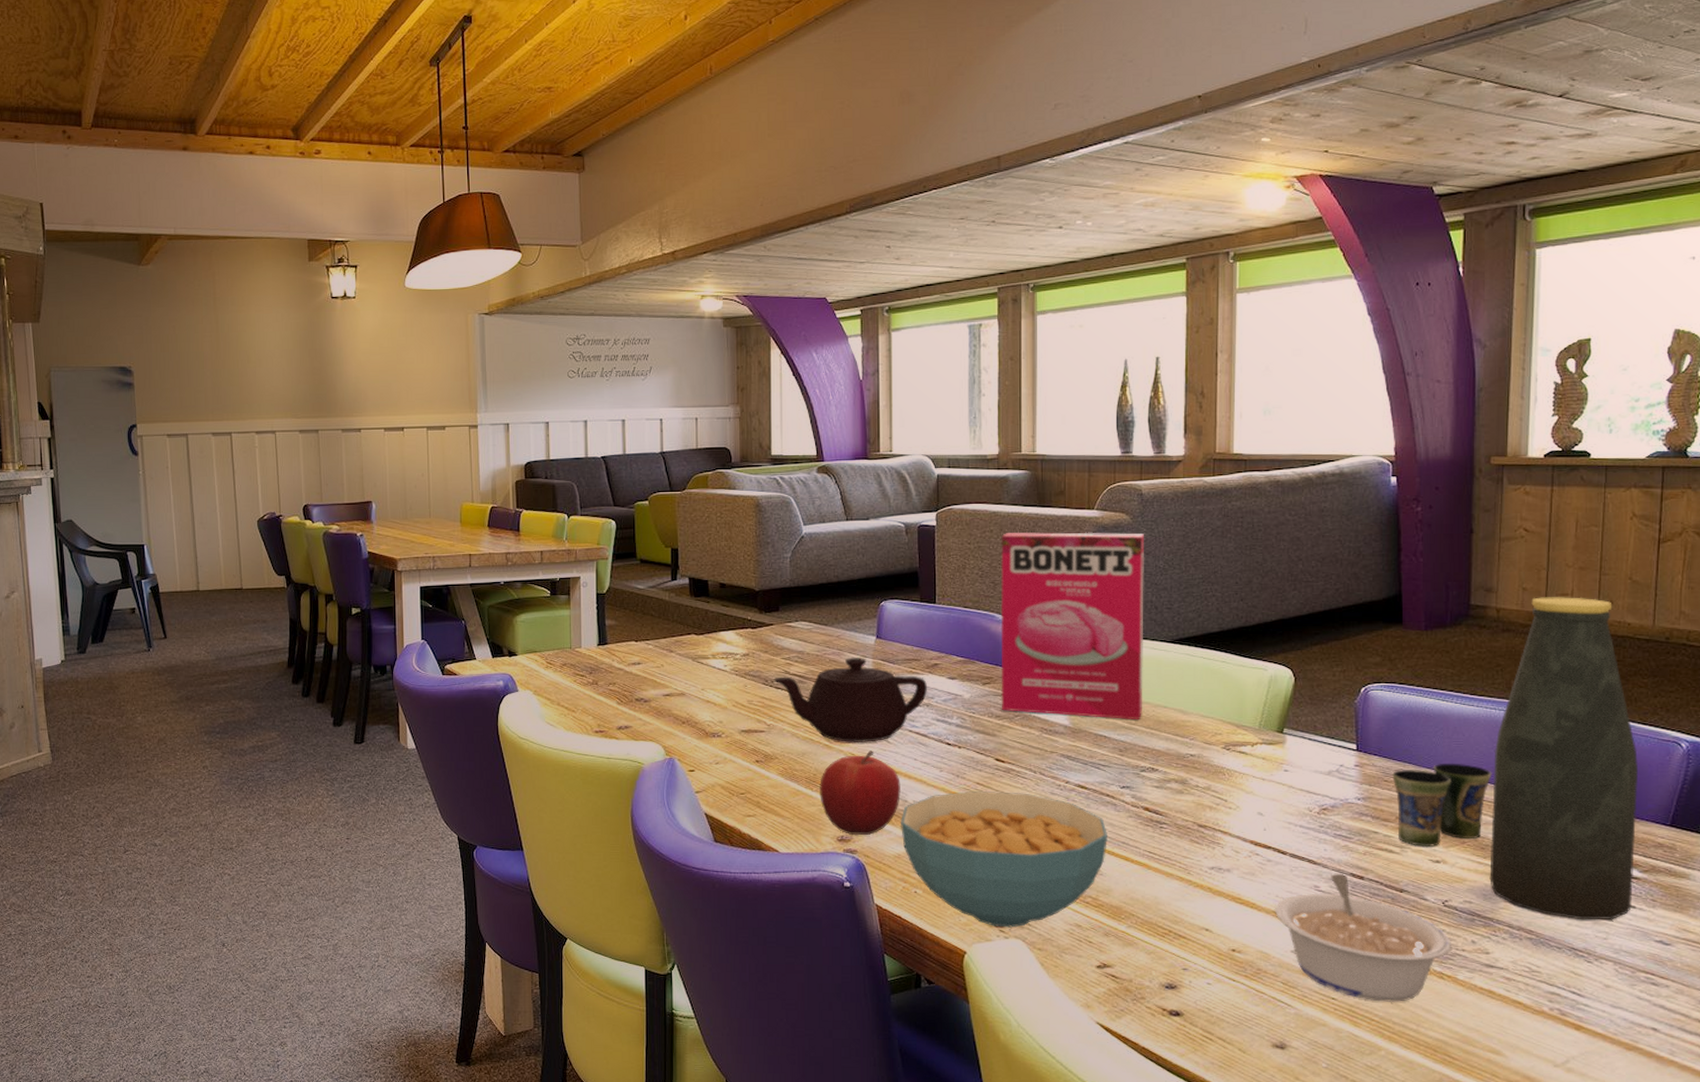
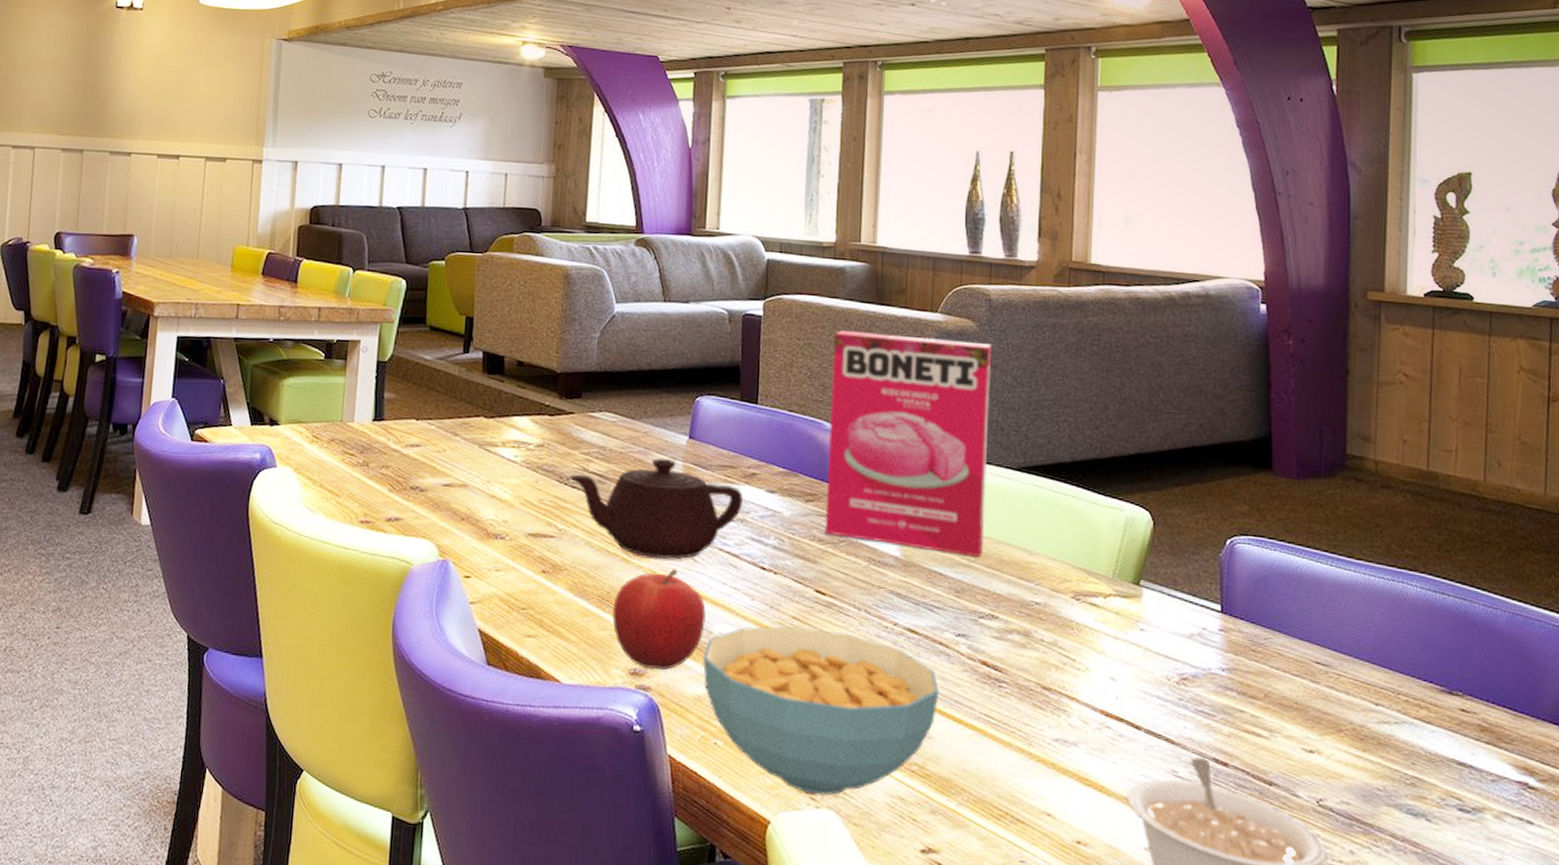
cup: present [1392,763,1492,848] -> none [1261,634,1372,734]
bottle: present [1489,597,1639,920] -> none [1369,452,1534,836]

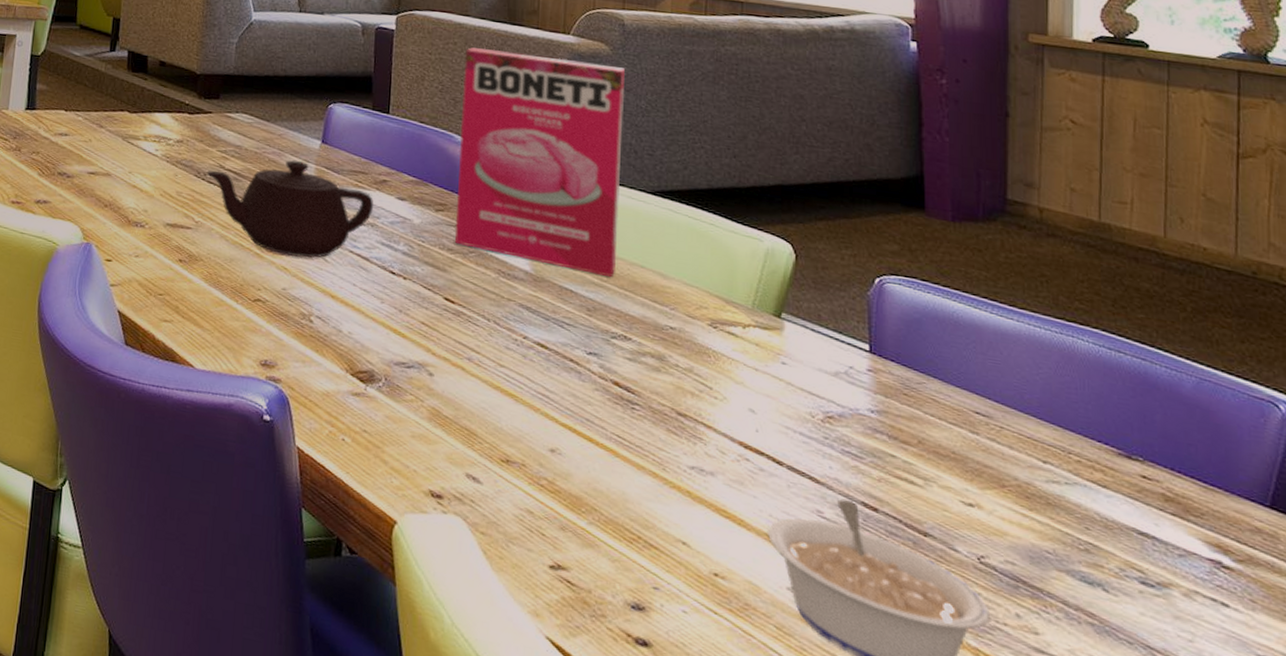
fruit: present [612,569,706,670] -> none [245,267,336,364]
cereal bowl: present [703,626,939,796] -> none [332,328,569,502]

